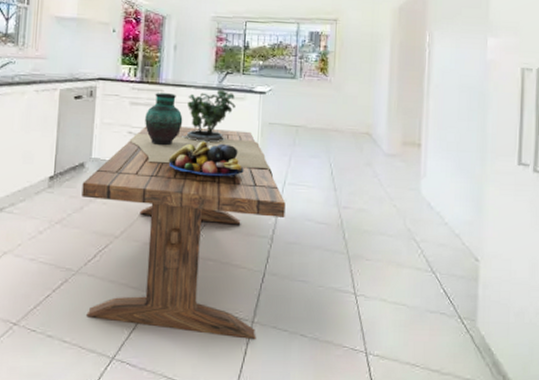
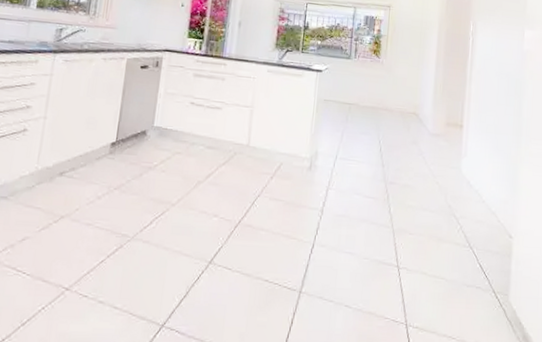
dining table: present [81,126,286,340] -> none [139,97,337,310]
vase: present [145,93,183,146] -> none [207,66,244,118]
fruit bowl: present [168,141,244,177] -> none [227,114,299,150]
potted plant: present [182,86,236,143] -> none [242,62,294,116]

